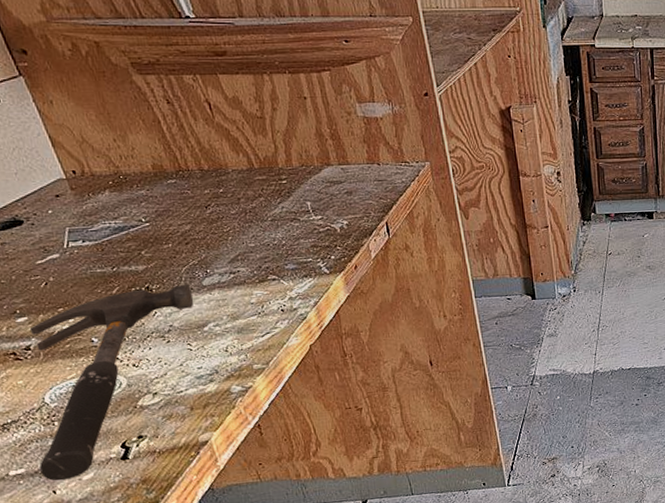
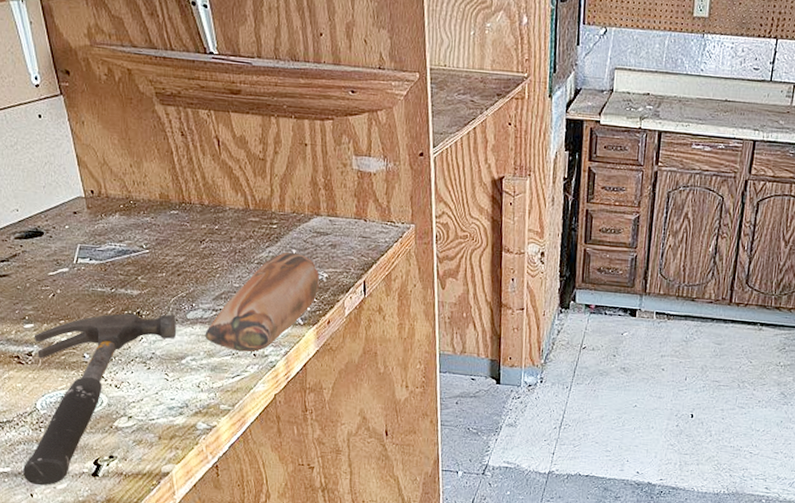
glove: none [225,204,340,310] -> present [205,252,319,353]

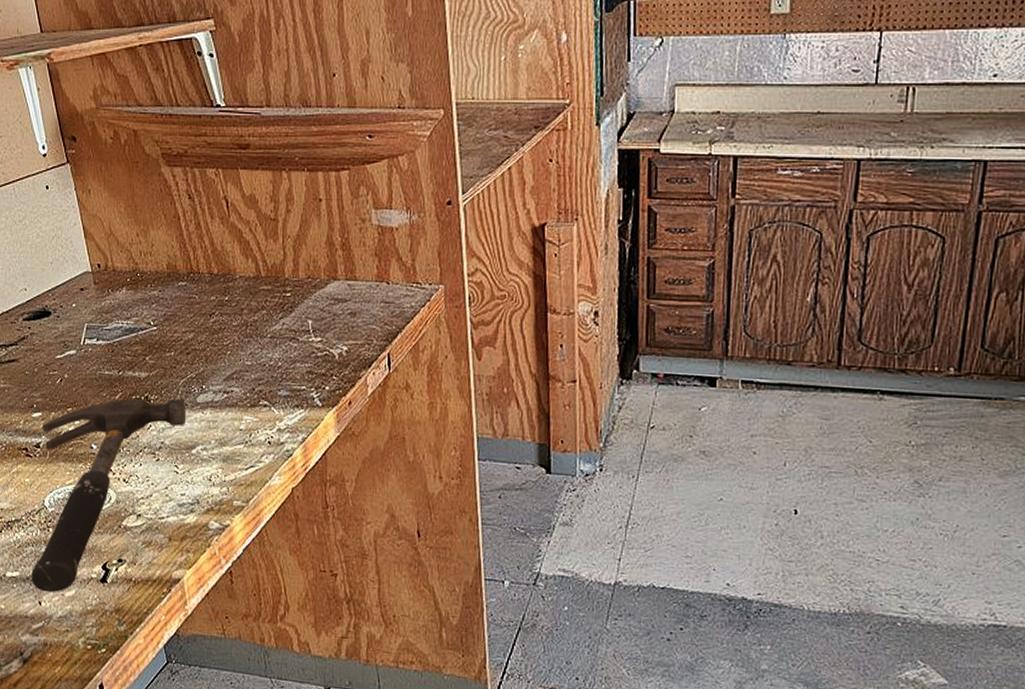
glove: present [205,252,319,353] -> none [216,323,338,440]

